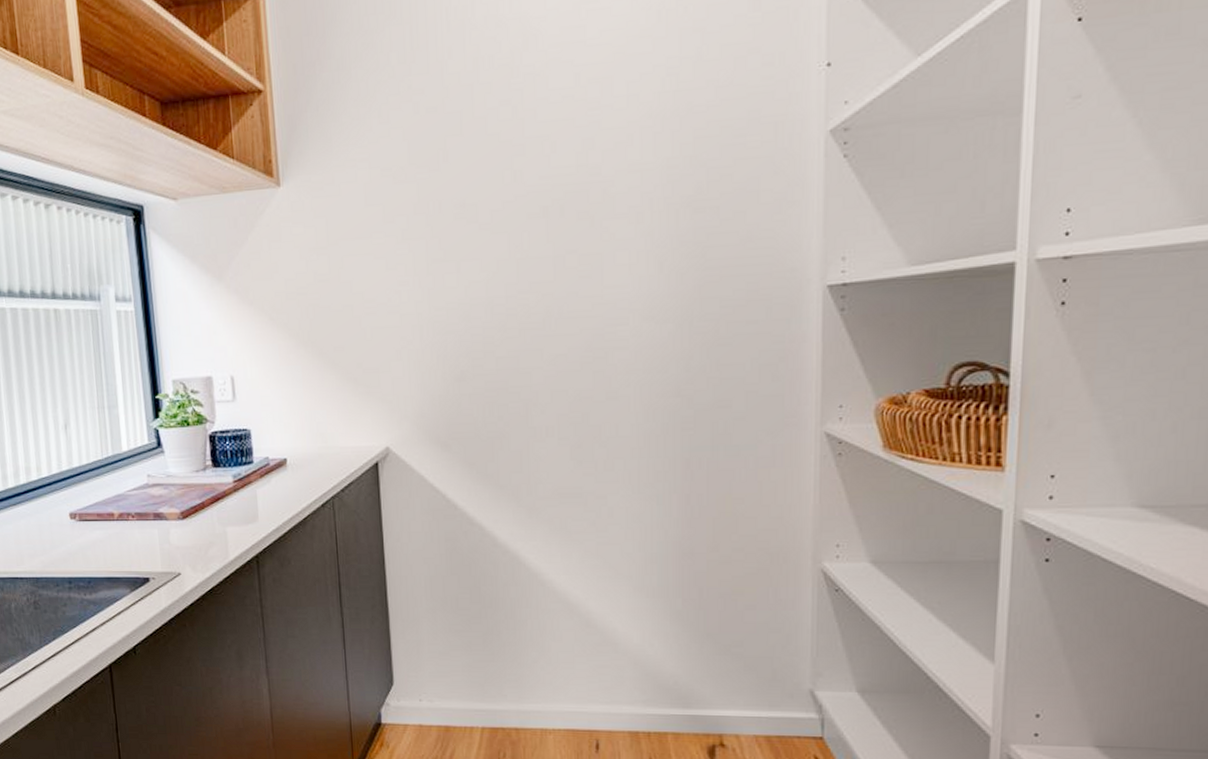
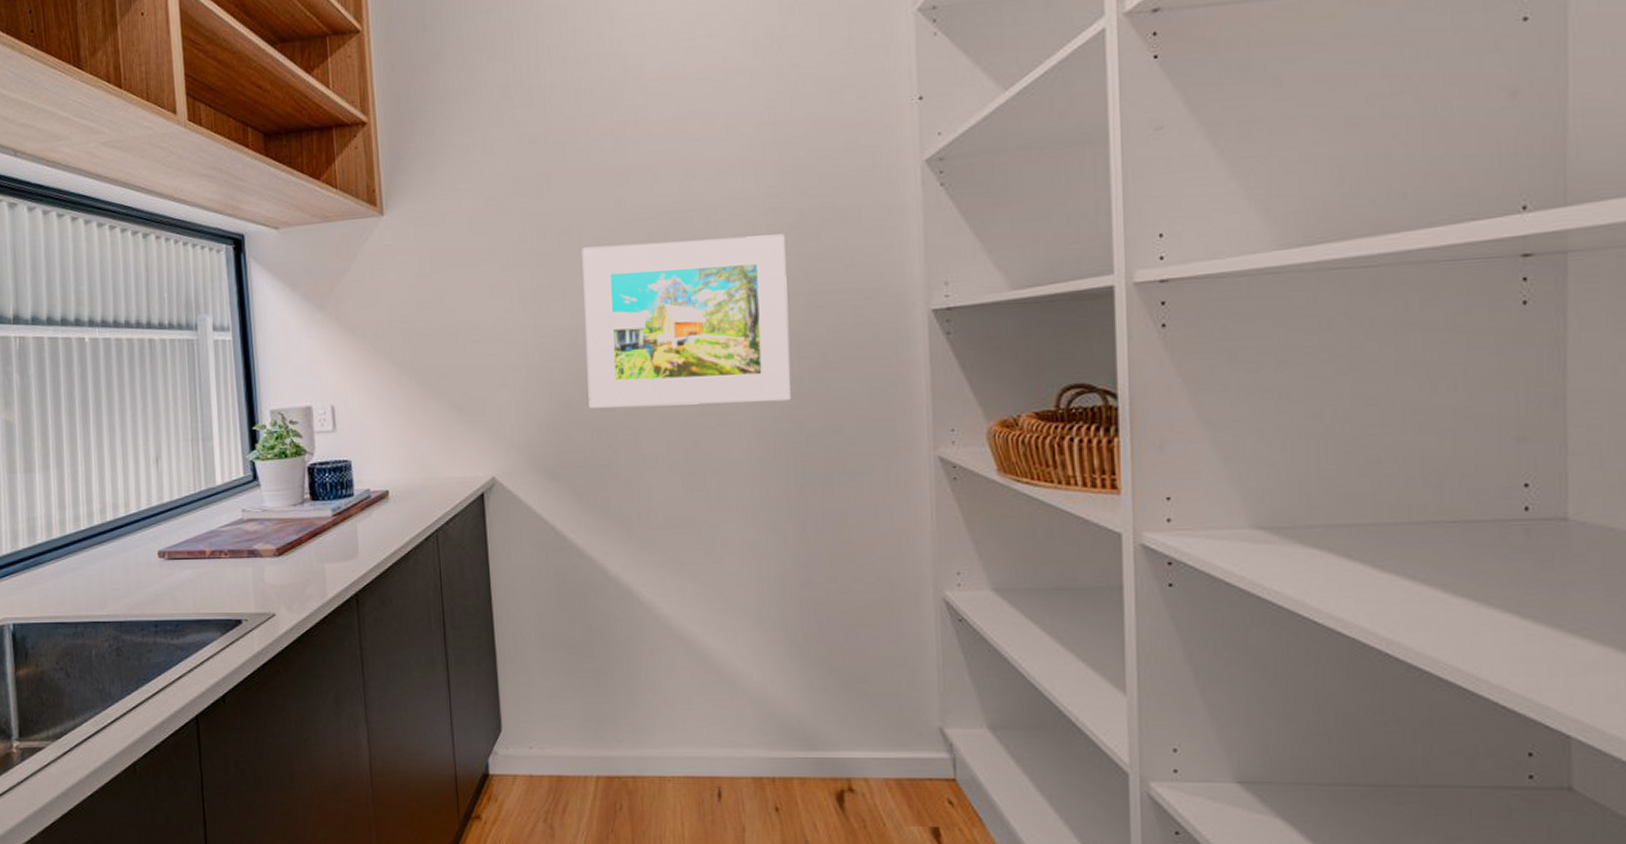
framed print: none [477,207,682,381] -> present [582,234,791,408]

